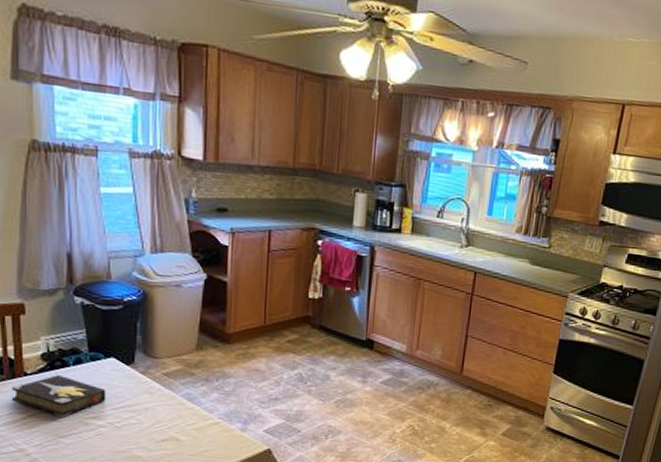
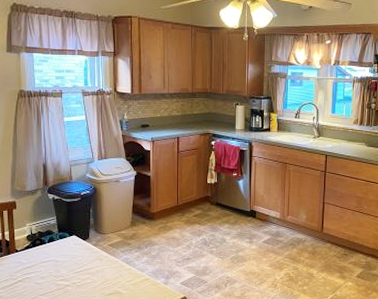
hardback book: present [11,374,107,417] -> none [7,250,71,280]

